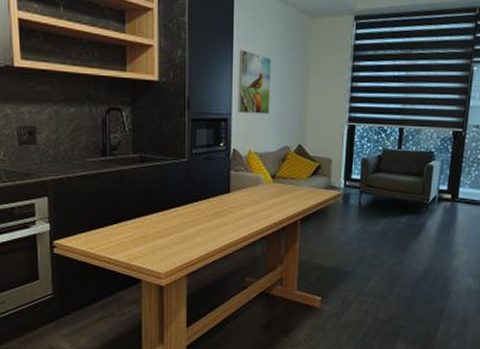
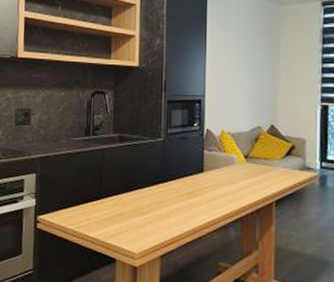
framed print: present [238,49,271,114] -> none [211,36,242,95]

